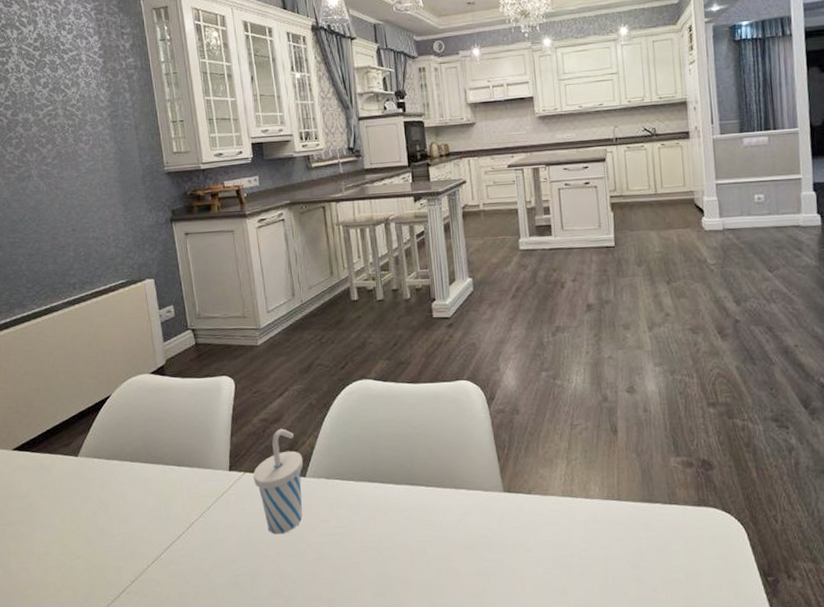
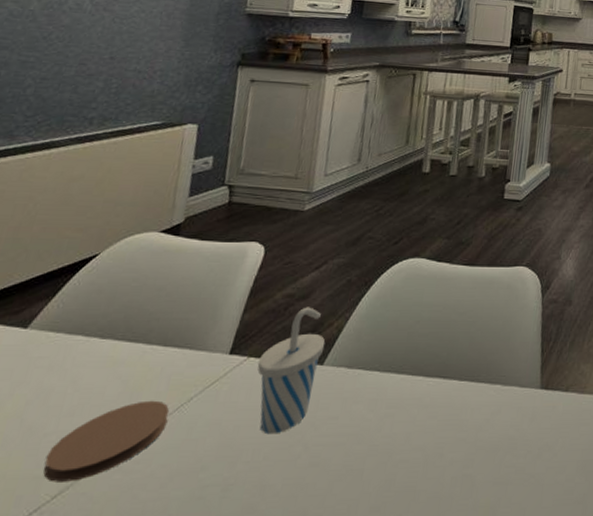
coaster: none [119,509,197,571] -> present [43,400,170,482]

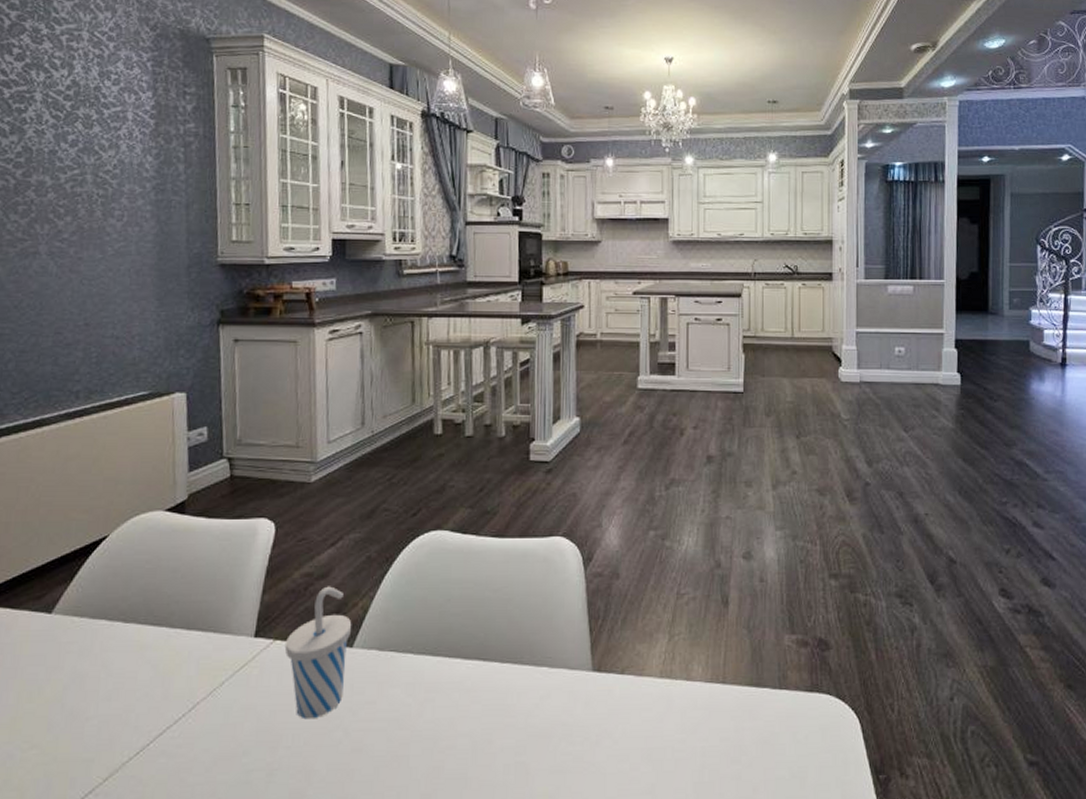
coaster: present [43,400,170,482] -> none [91,684,203,765]

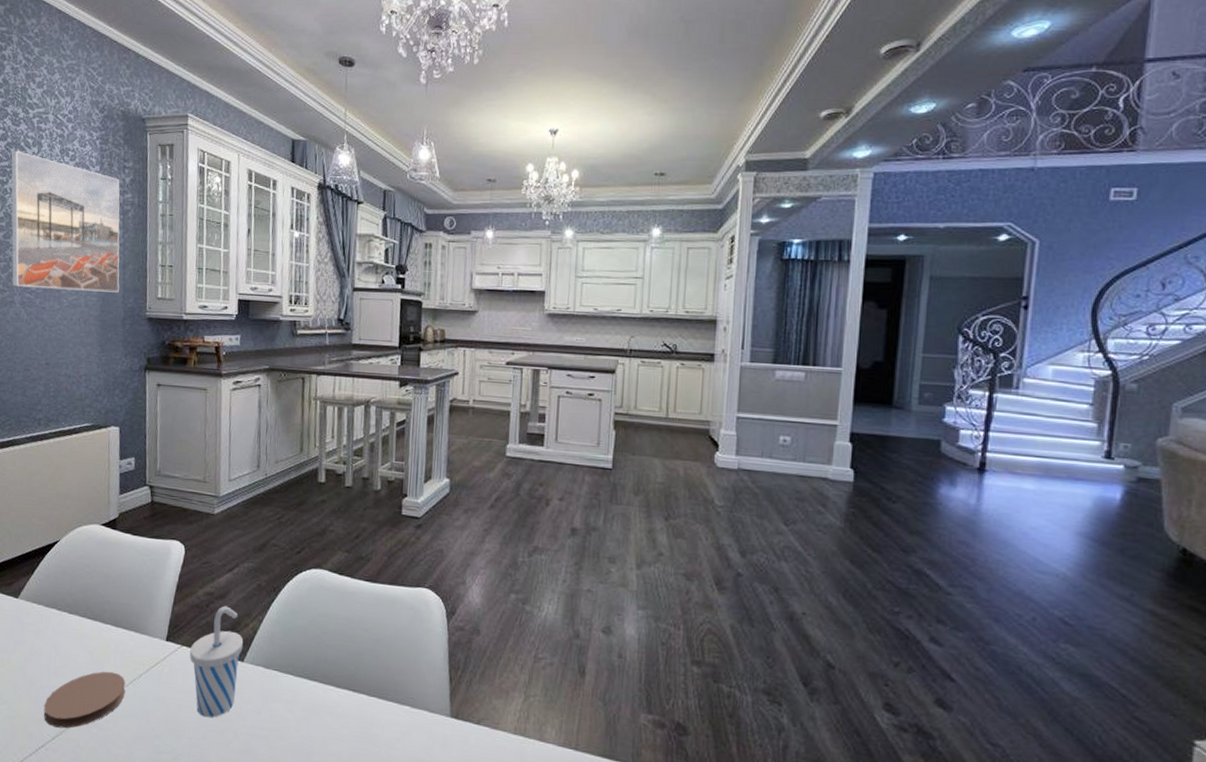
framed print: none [31,73,182,237] -> present [11,150,120,293]
coaster: none [91,684,203,765] -> present [44,671,126,729]

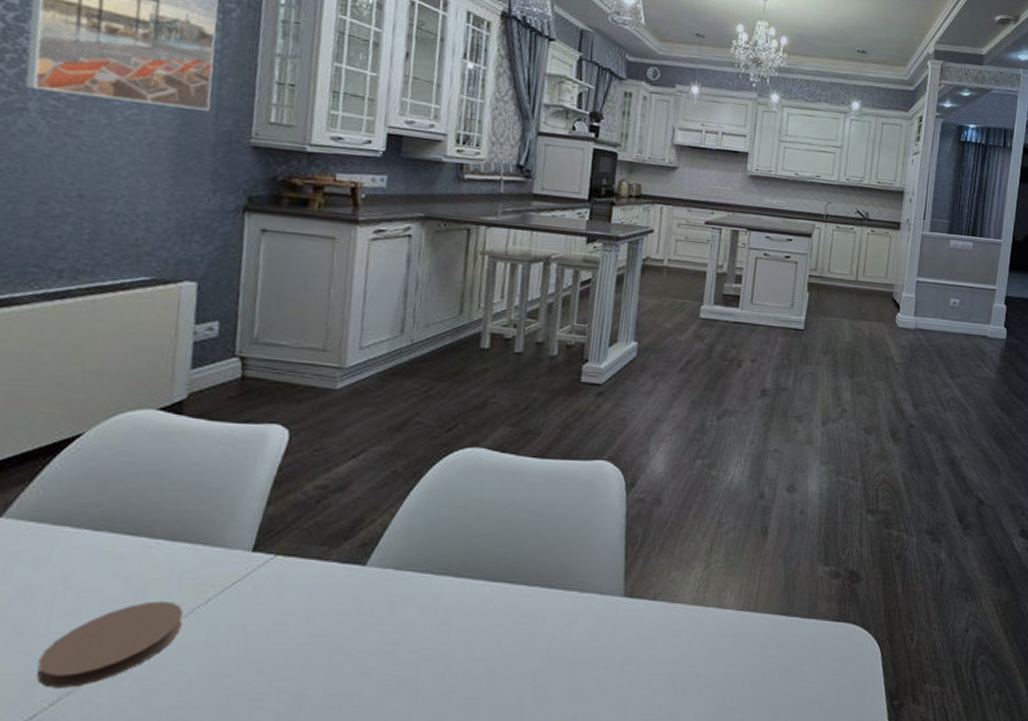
cup: present [189,605,244,718] -> none [287,500,368,641]

